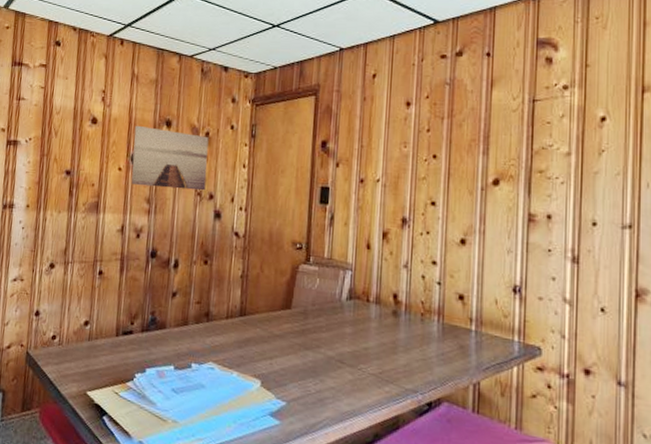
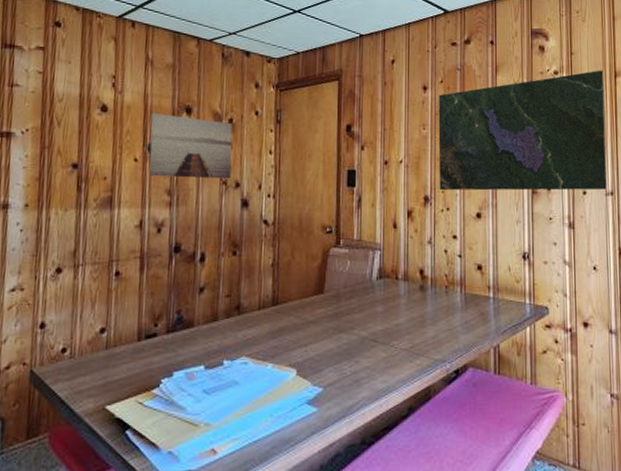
map: none [419,84,627,222] -> present [438,70,608,191]

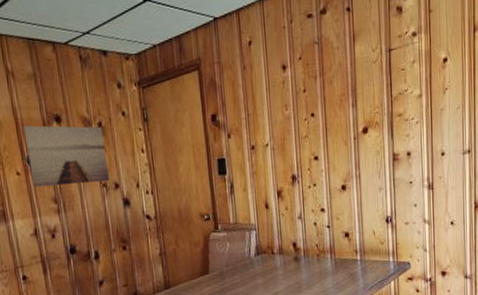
map: present [438,70,608,191] -> none [298,25,465,168]

